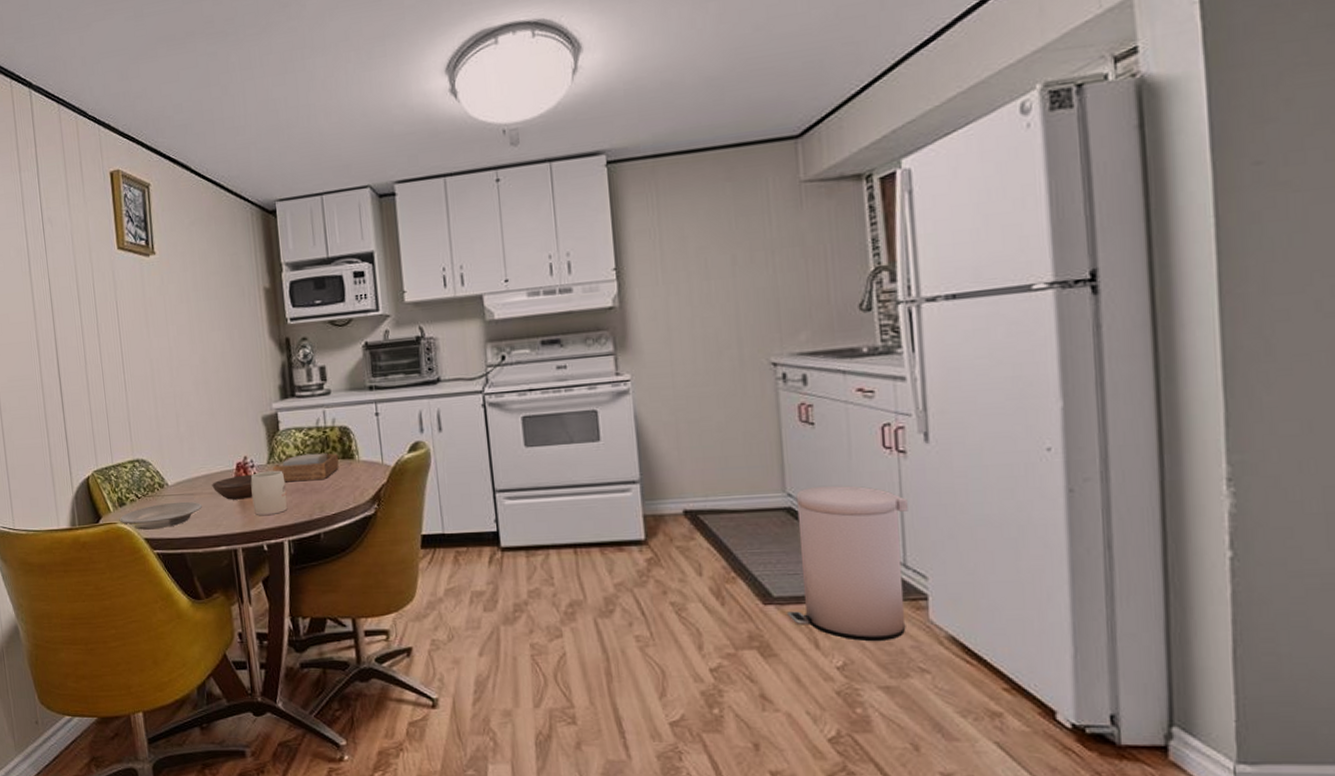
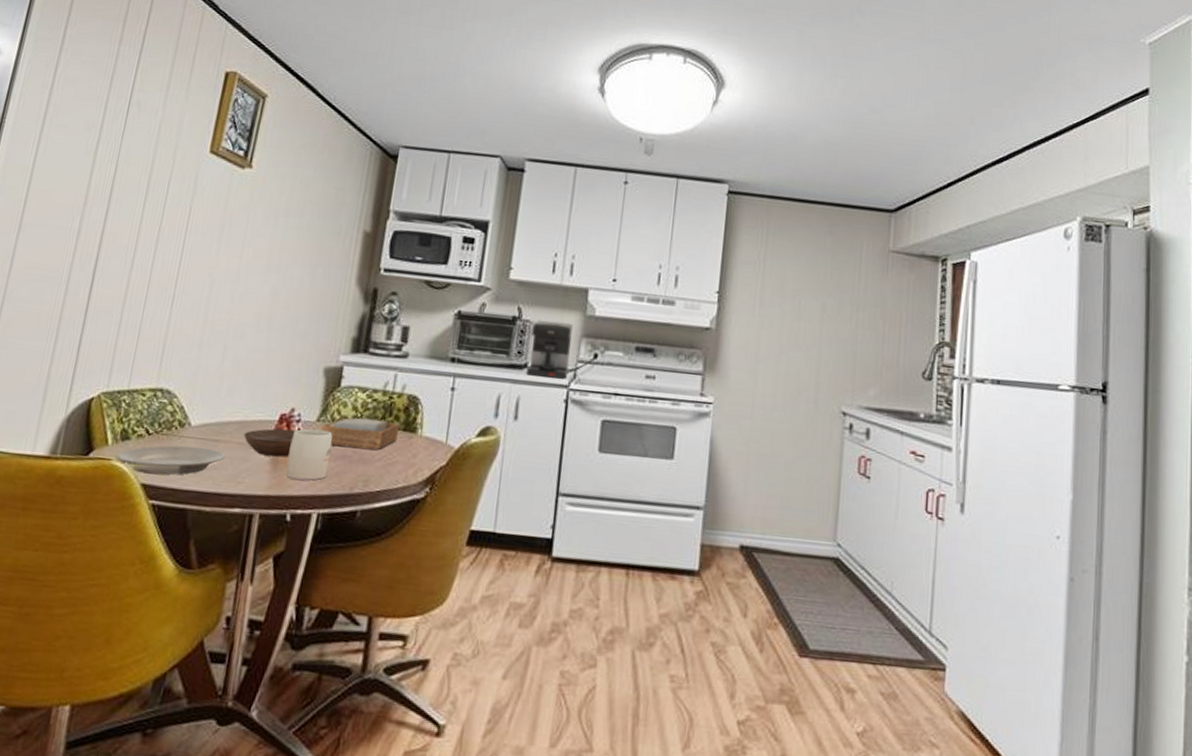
coffee maker: none [437,331,480,388] -> present [526,320,573,379]
pedal bin: present [787,485,908,641] -> none [819,540,940,709]

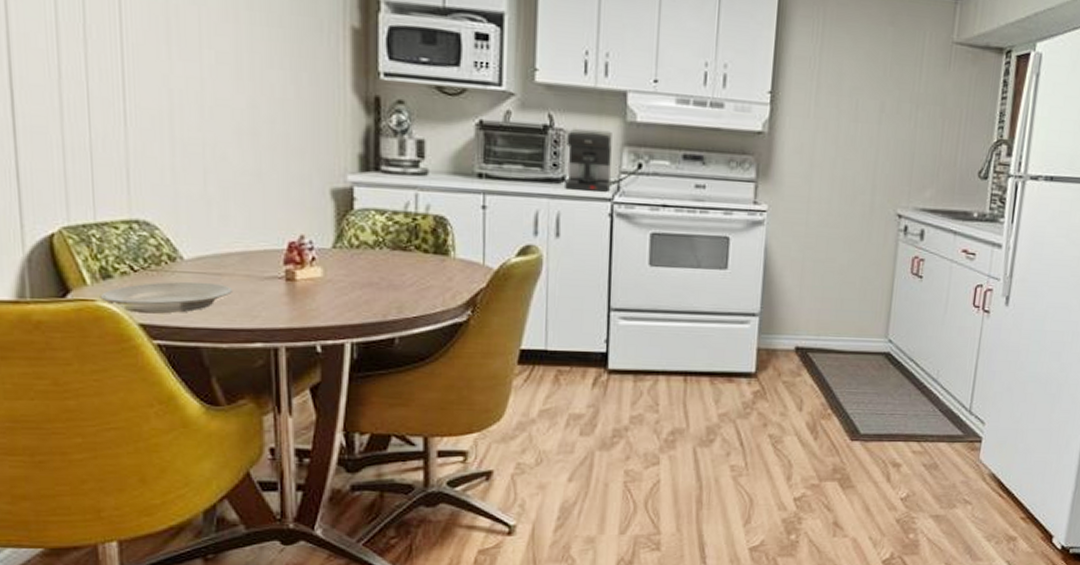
bowl: present [243,428,296,457] -> none [250,258,310,288]
mug: present [286,428,333,481] -> none [306,256,355,311]
napkin holder: present [321,417,399,451] -> none [340,242,428,276]

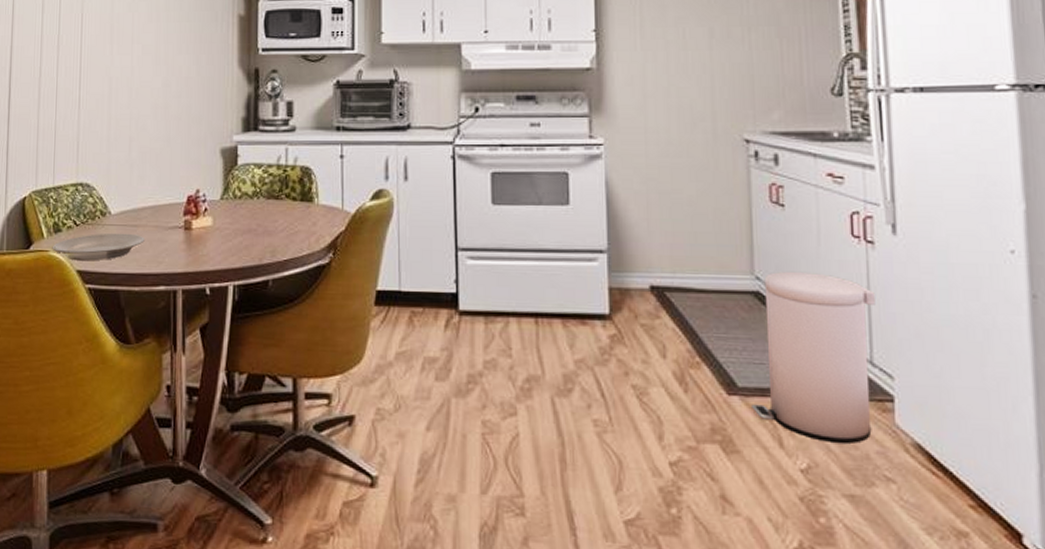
coffee maker: present [565,128,612,192] -> none [410,80,452,136]
pedal bin: none [869,335,983,476] -> present [751,271,875,443]

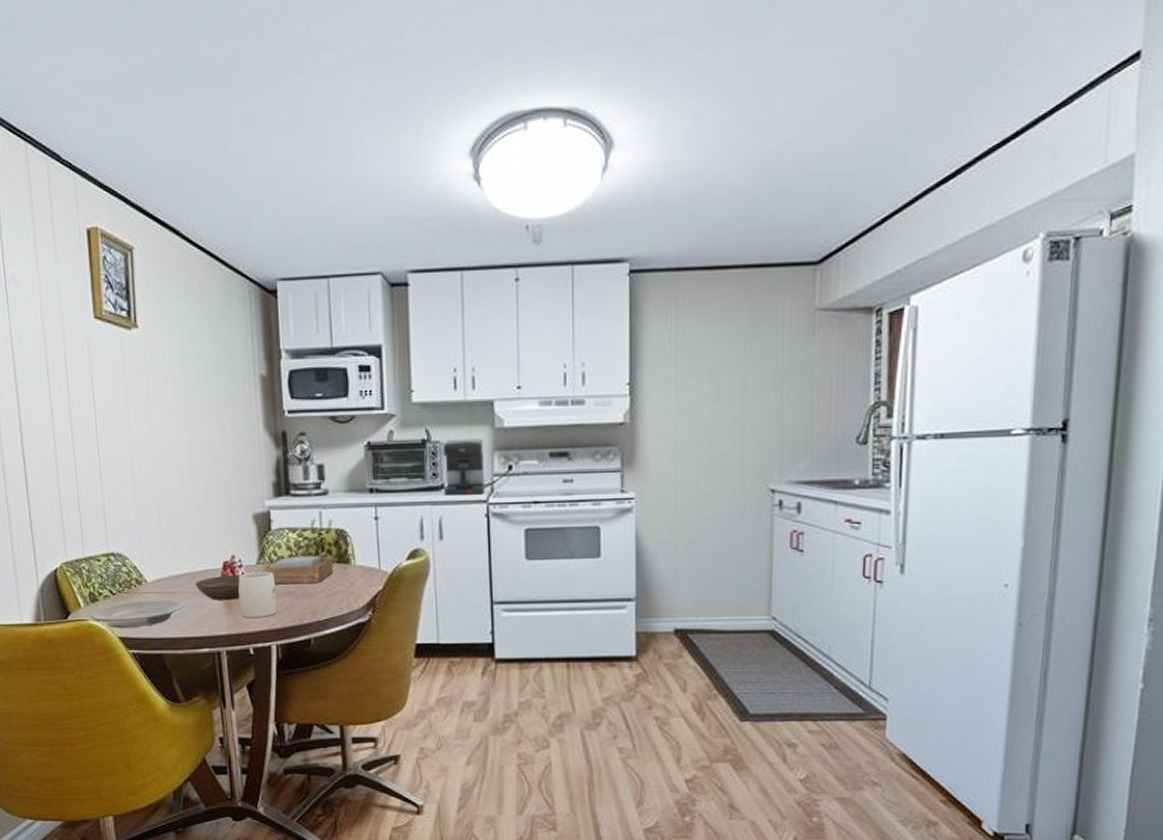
bowl: none [158,209,203,236] -> present [195,574,240,600]
mug: none [200,207,238,256] -> present [238,571,278,619]
napkin holder: none [226,192,296,222] -> present [263,555,334,585]
coffee maker: none [410,80,452,136] -> present [443,438,486,495]
pedal bin: present [751,271,875,443] -> none [761,610,879,756]

